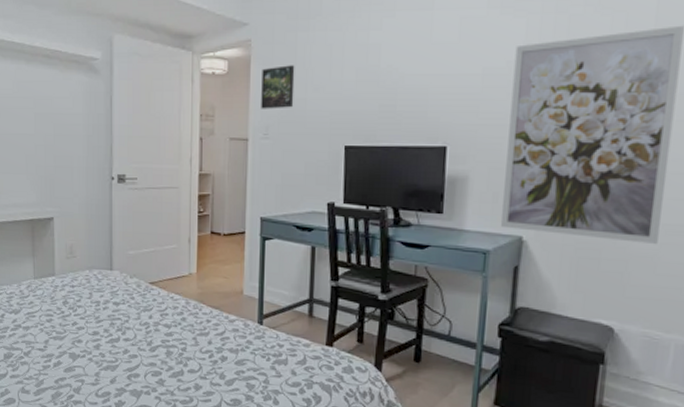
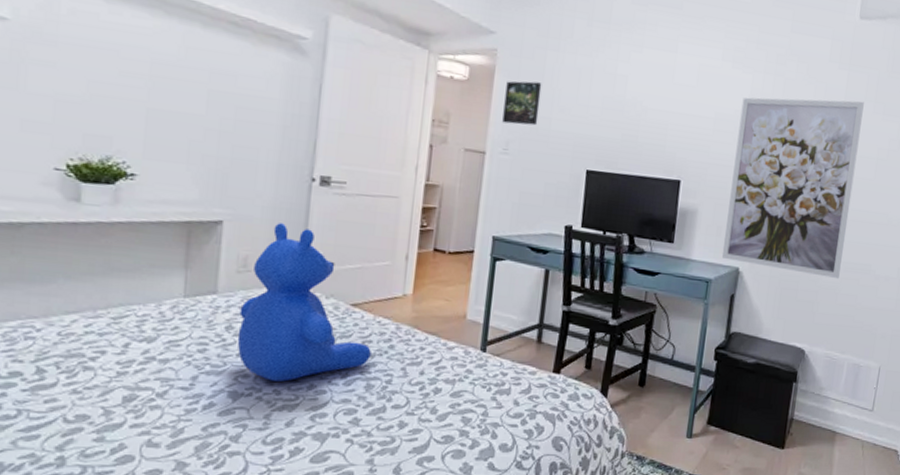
teddy bear: none [71,216,168,347] -> present [237,223,371,382]

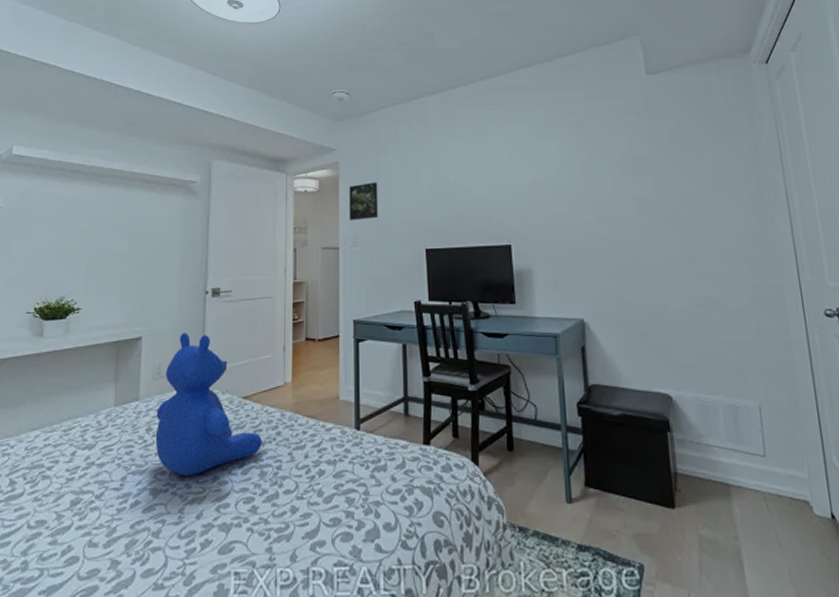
wall art: present [721,97,864,280] -> none [553,144,689,318]

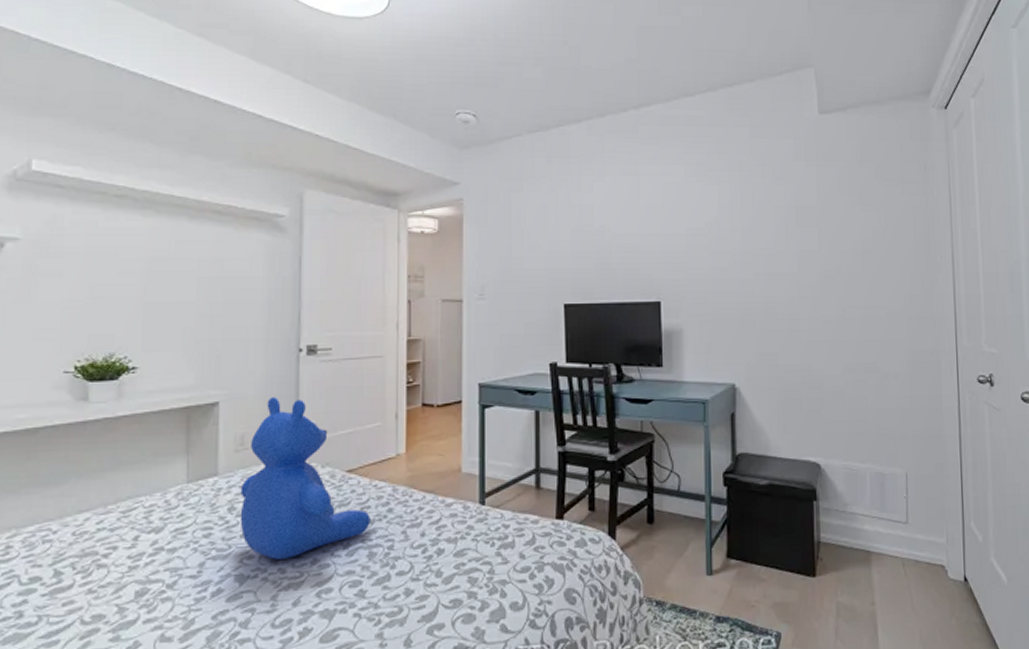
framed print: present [349,182,379,221] -> none [475,225,510,269]

